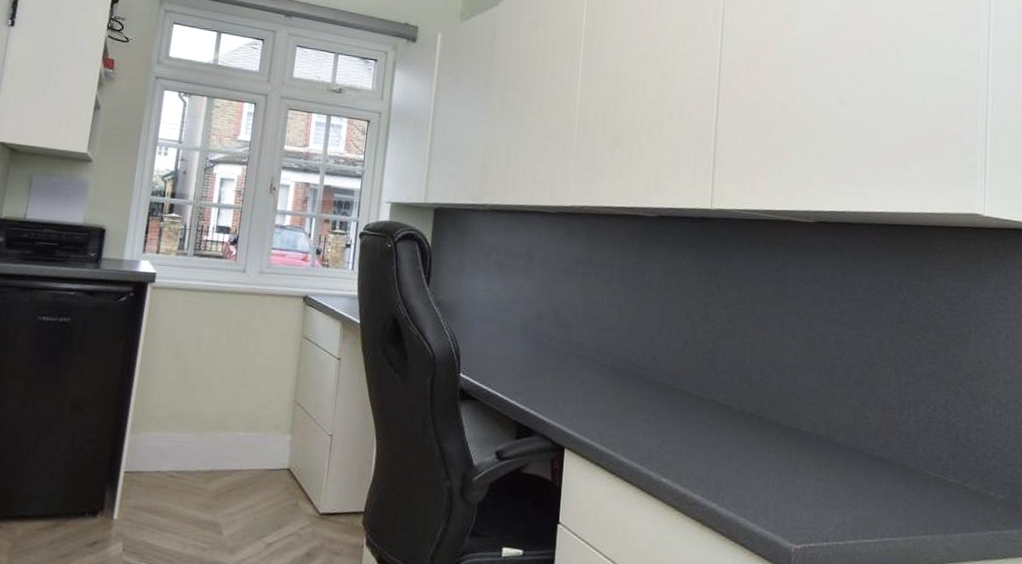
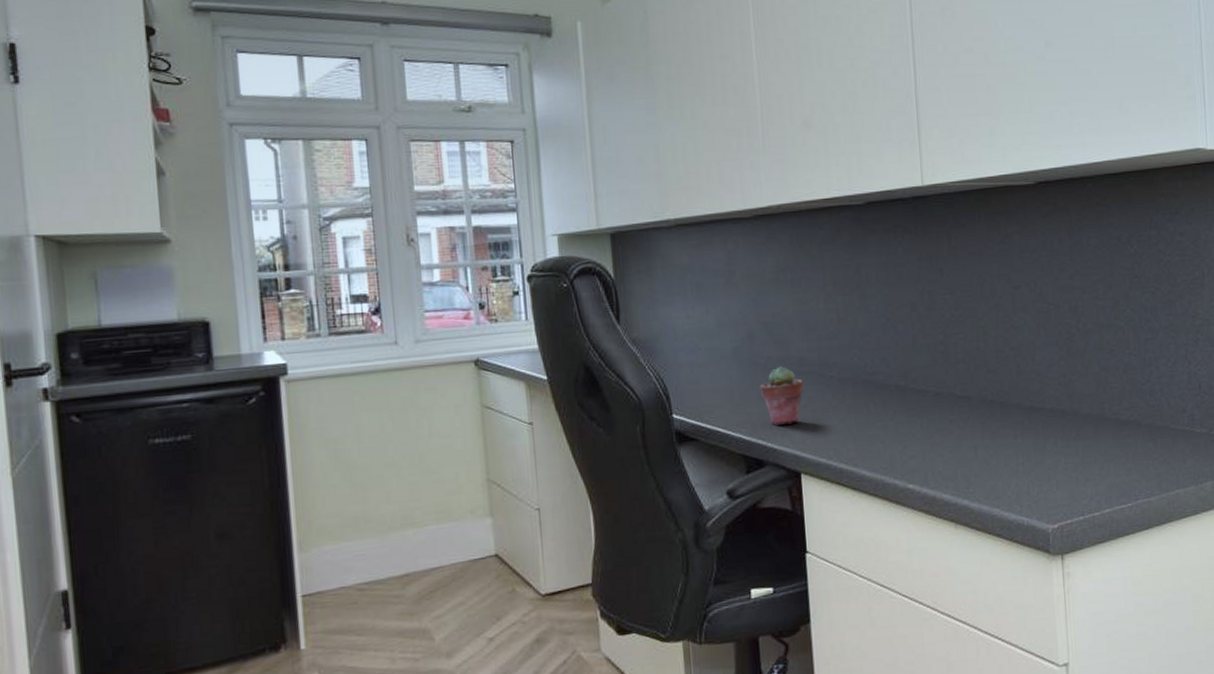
potted succulent: none [539,347,580,401] -> present [759,366,804,425]

